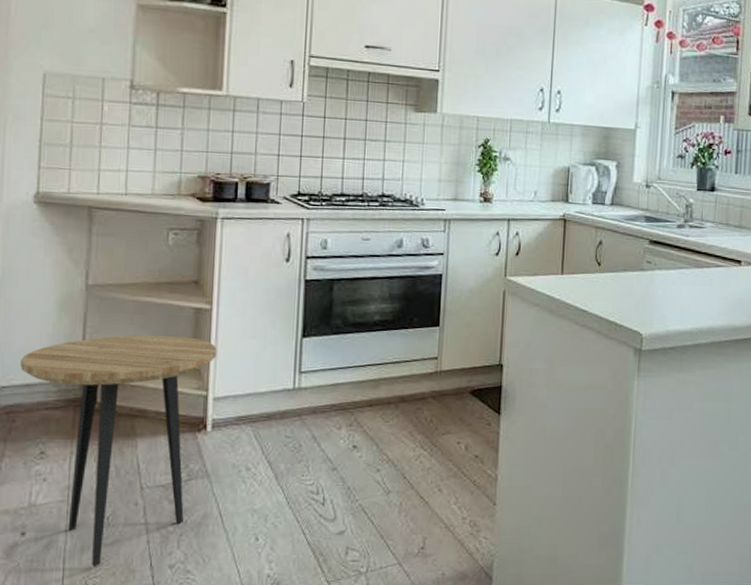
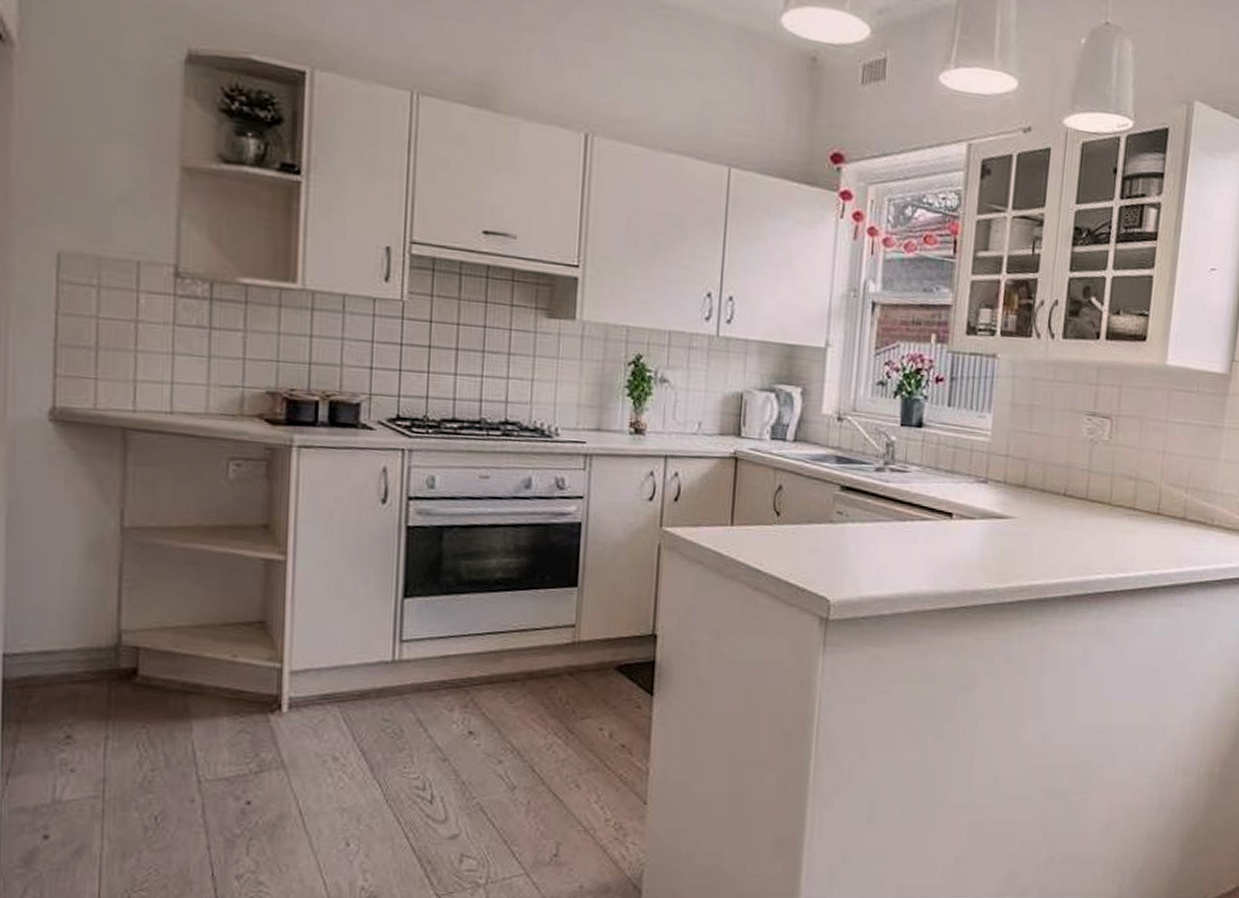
side table: present [20,335,217,568] -> none [37,591,294,878]

